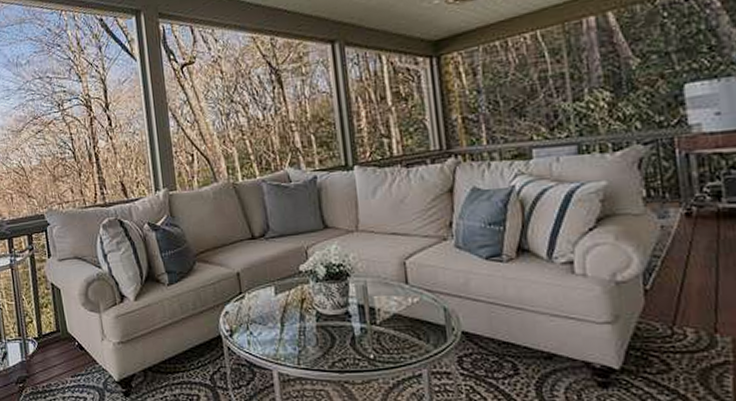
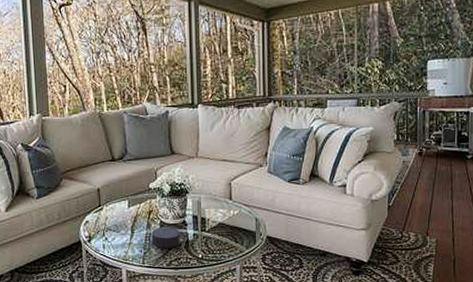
candle: none [306,318,349,346] -> present [151,226,184,248]

